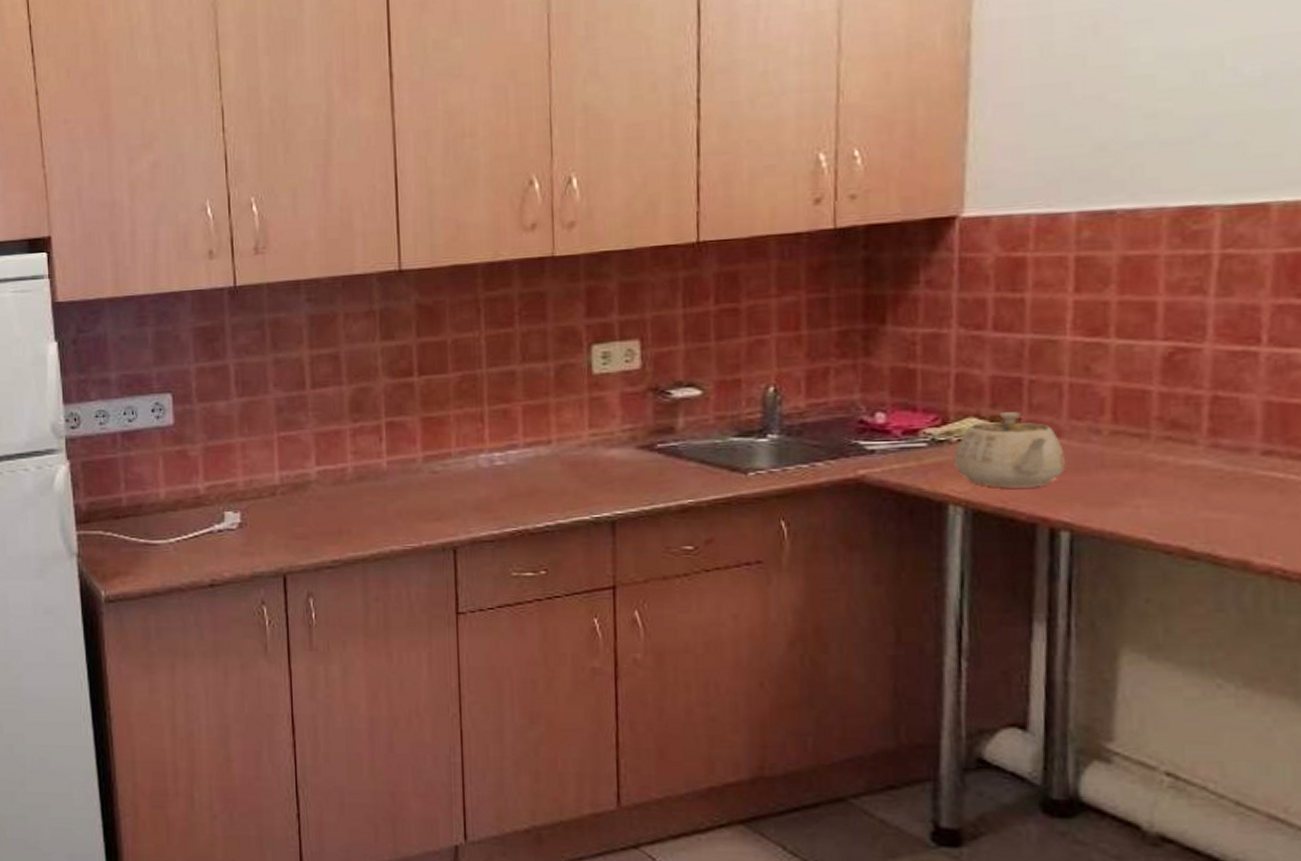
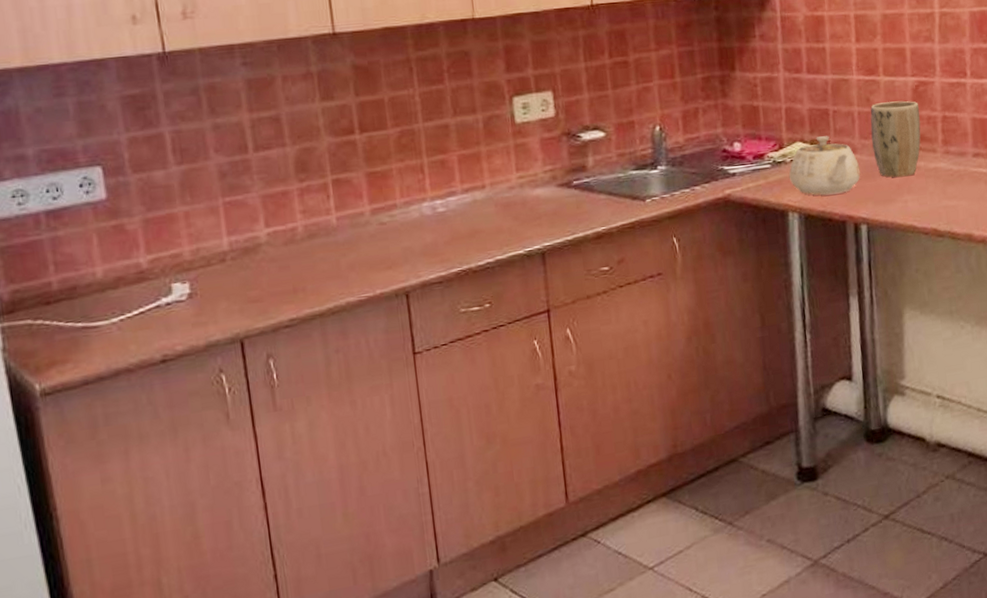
plant pot: none [1088,372,1174,474] -> present [870,101,921,178]

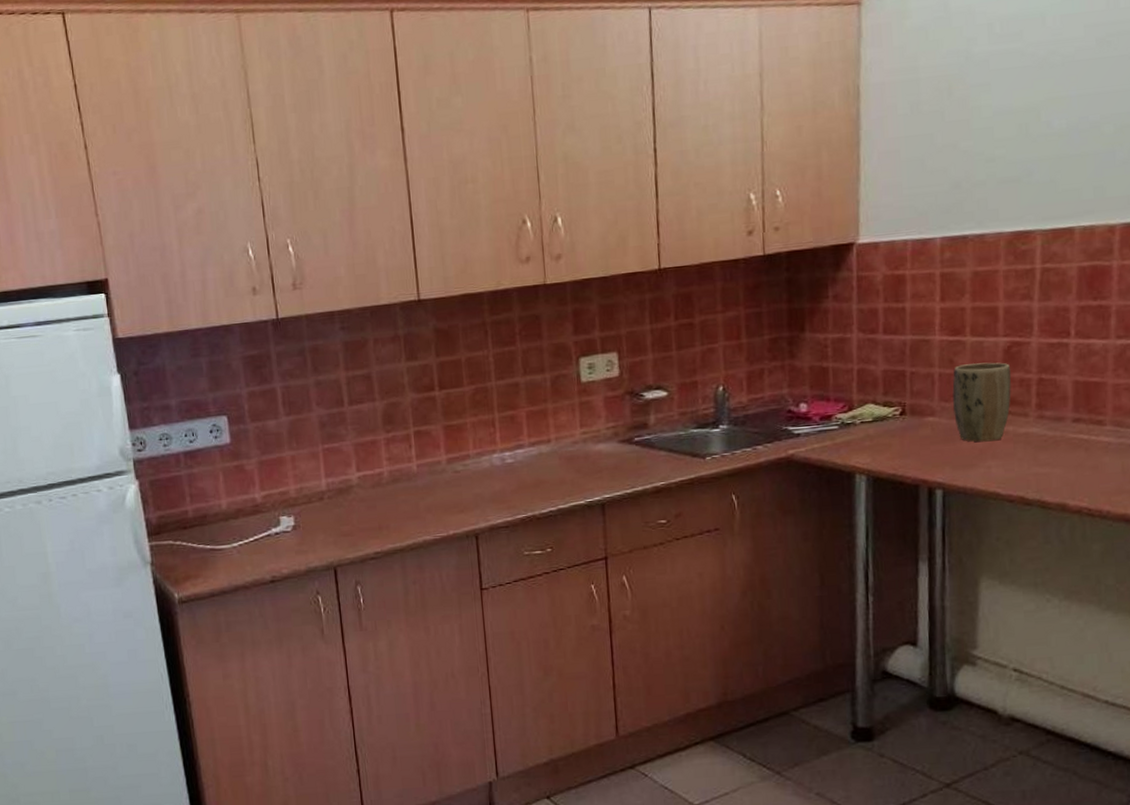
teapot: present [788,136,861,195] -> none [857,398,939,458]

